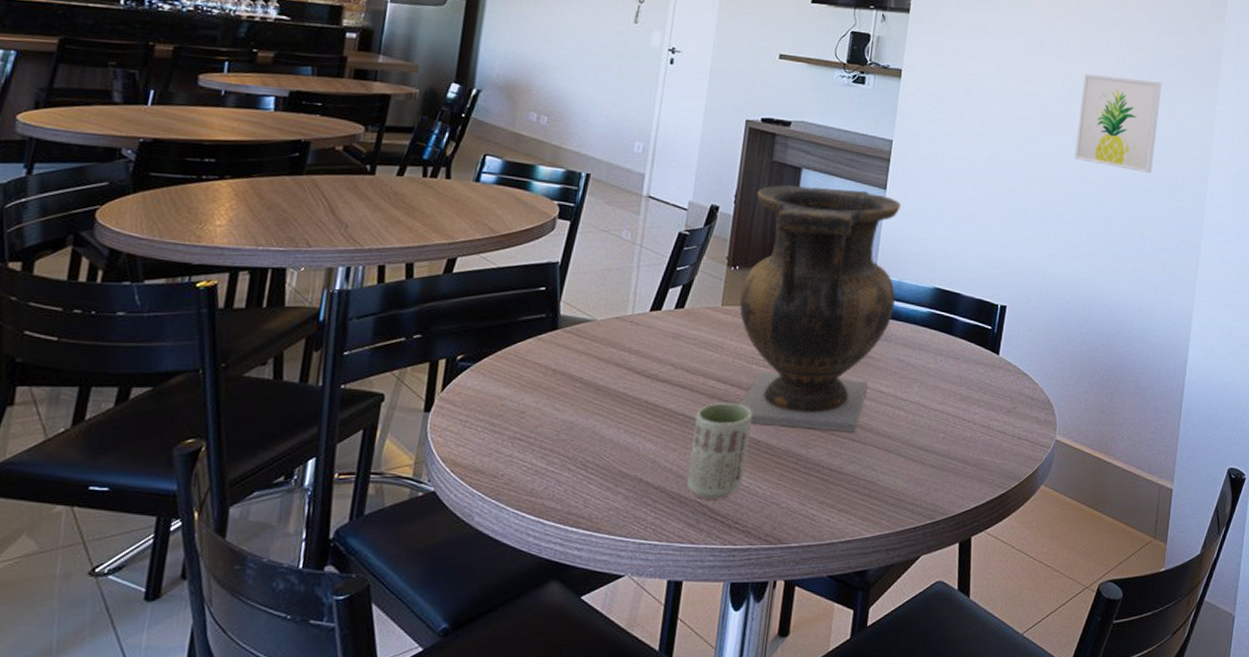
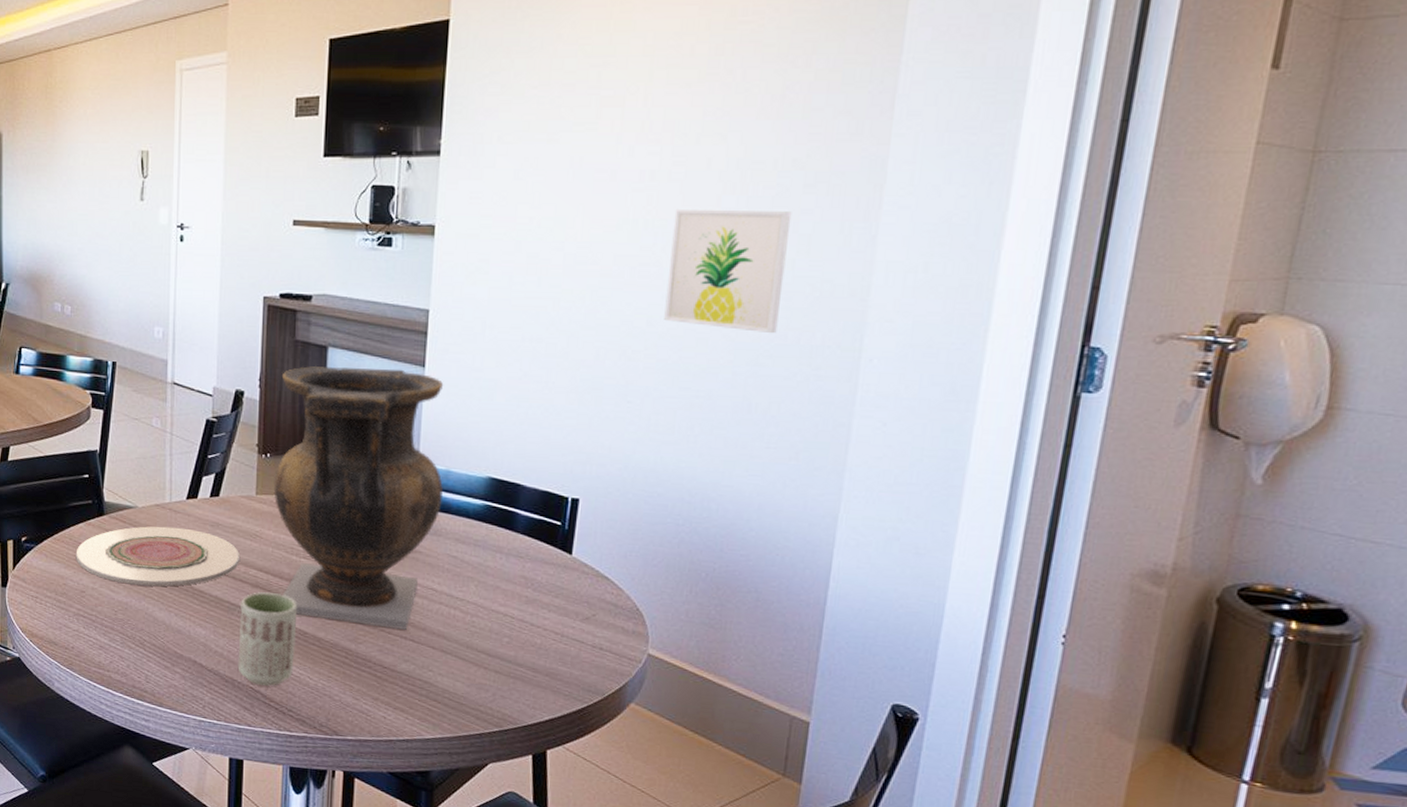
plate: none [519,339,700,403] -> present [76,526,241,587]

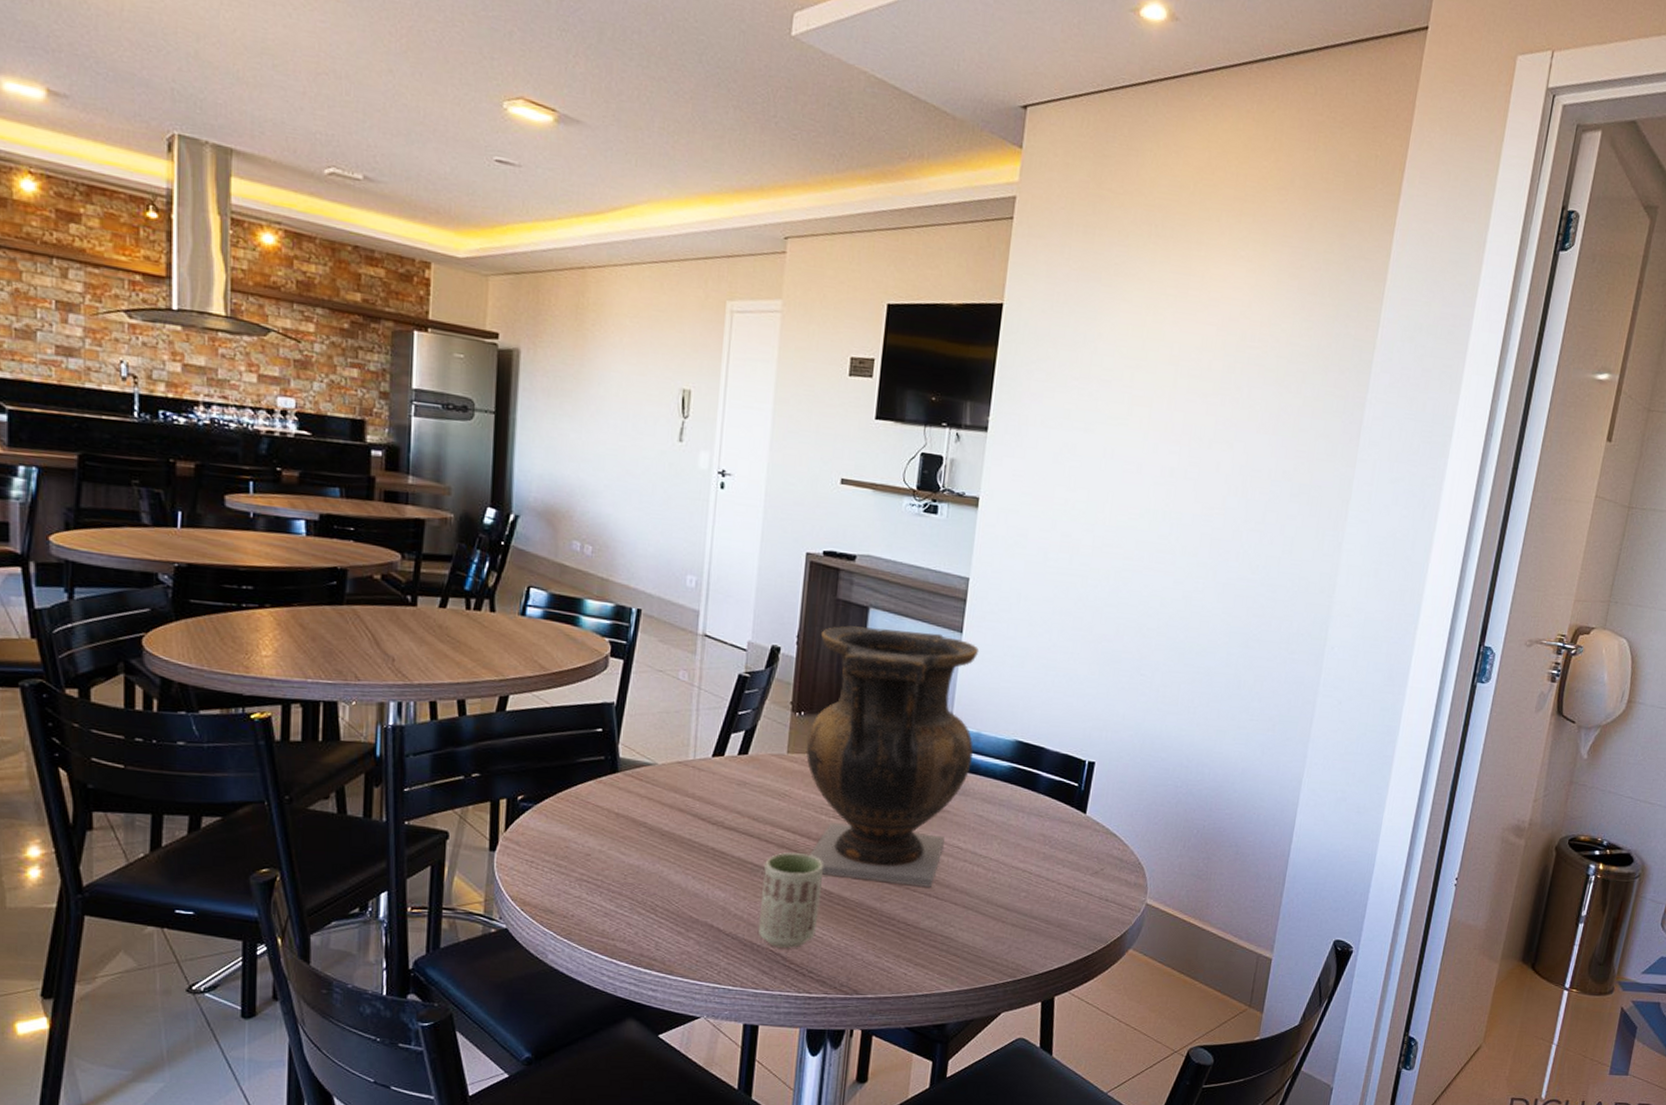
plate: present [76,526,241,587] -> none [582,784,767,849]
wall art: present [664,208,792,334] -> none [1175,504,1280,621]

